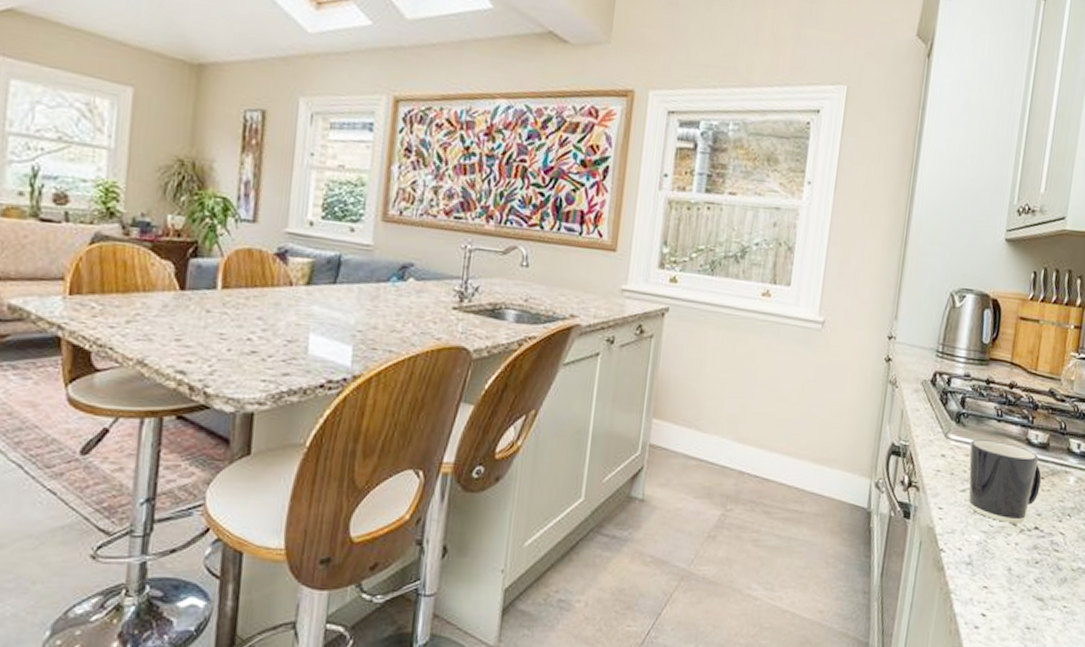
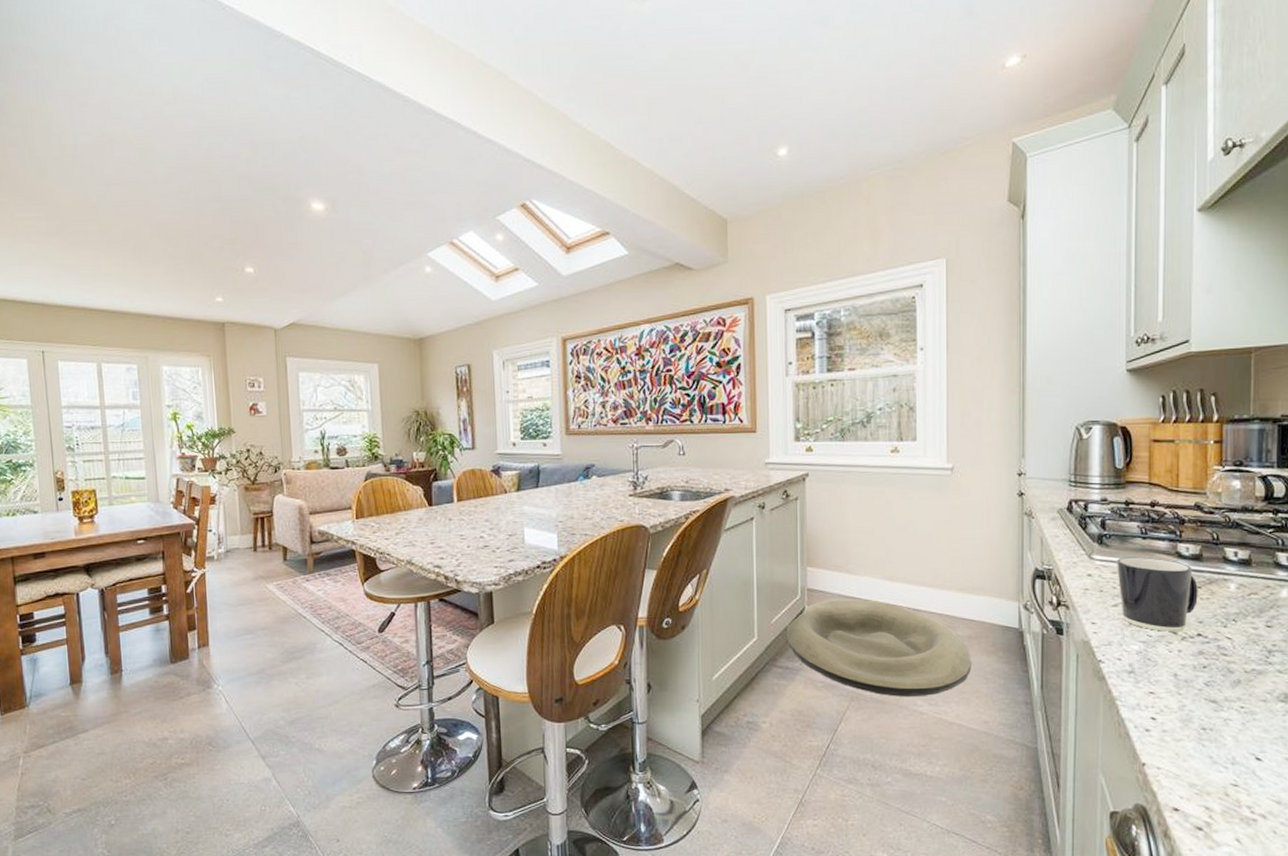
dog bed: none [618,459,815,580] -> present [786,599,971,698]

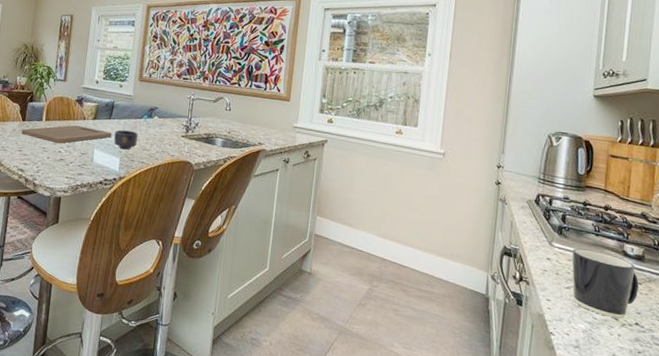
cutting board: none [430,502,543,527] -> present [21,125,112,143]
mug: none [546,498,576,521] -> present [113,130,139,149]
dog bed: present [786,599,971,698] -> none [293,246,443,340]

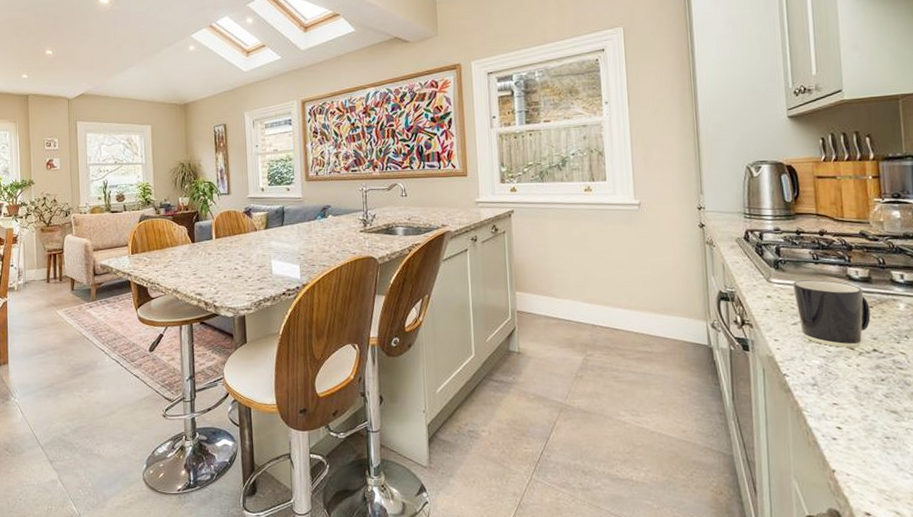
cutting board: present [21,125,112,143] -> none [193,238,288,260]
mug: present [113,130,139,149] -> none [289,235,316,254]

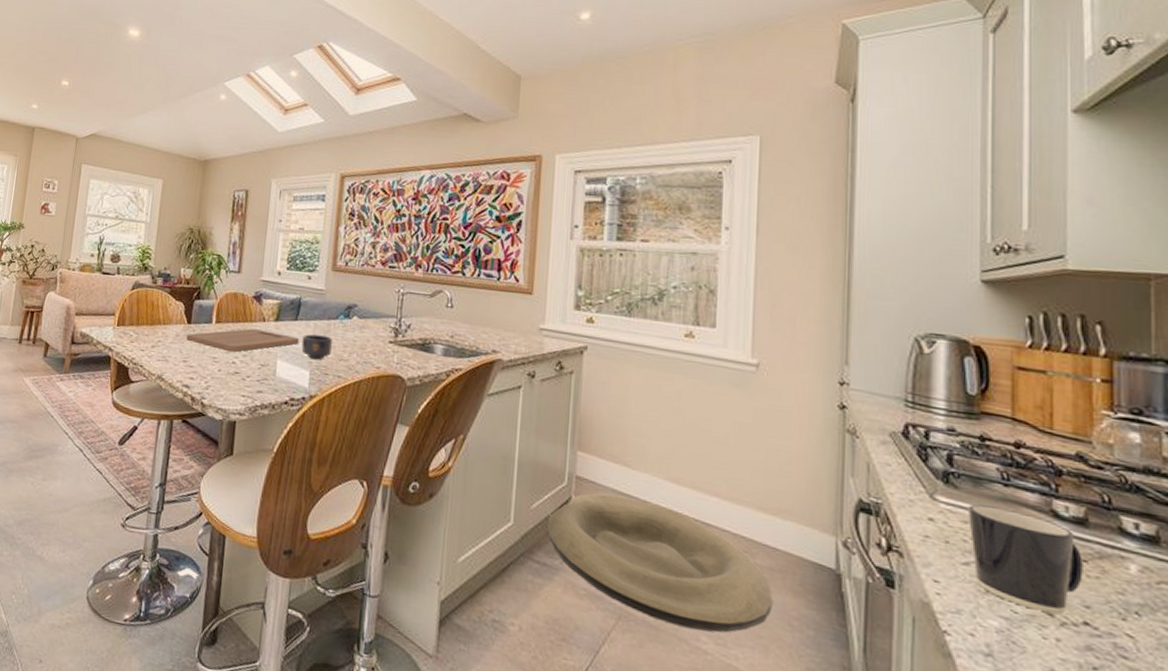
cutting board: none [193,238,288,260] -> present [186,328,300,352]
mug: none [289,235,316,254] -> present [301,334,333,359]
dog bed: none [500,320,668,409] -> present [547,493,772,633]

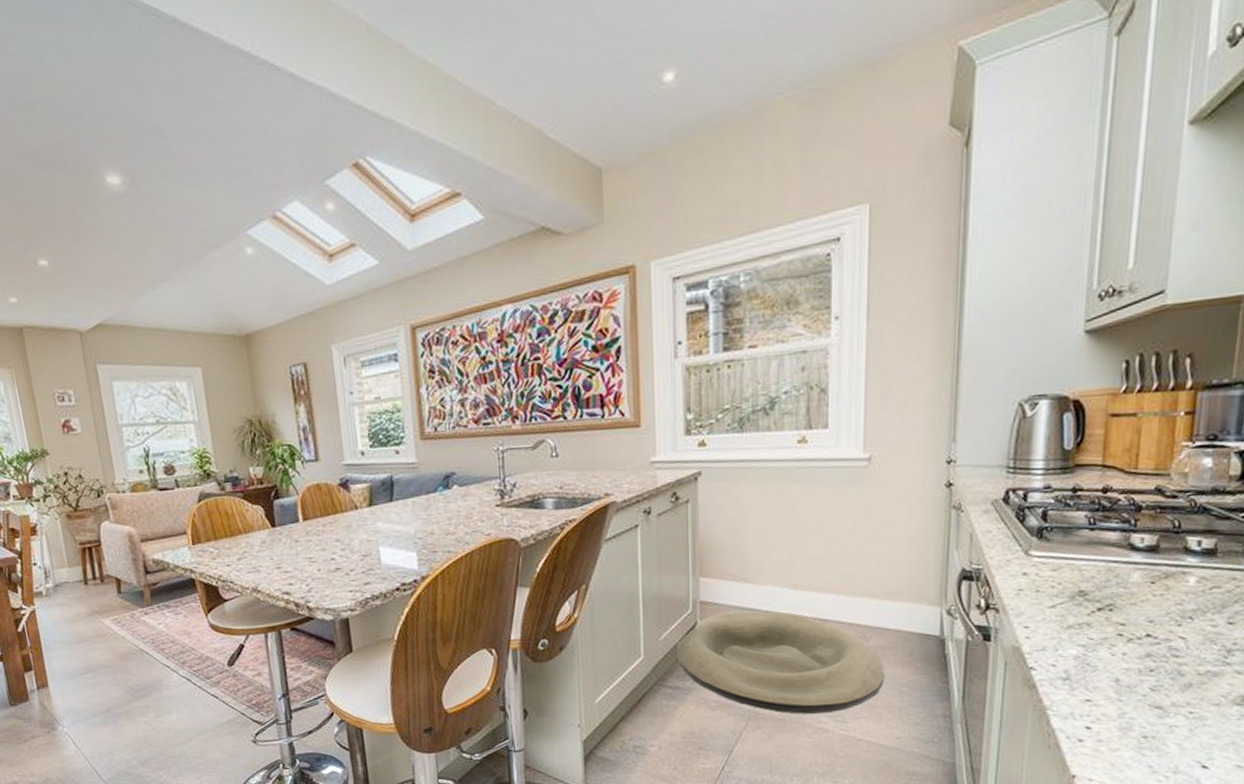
cutting board: present [186,328,300,352] -> none [274,518,400,548]
mug: present [301,334,333,359] -> none [402,512,437,538]
mug: present [967,504,1083,614] -> none [1056,550,1152,634]

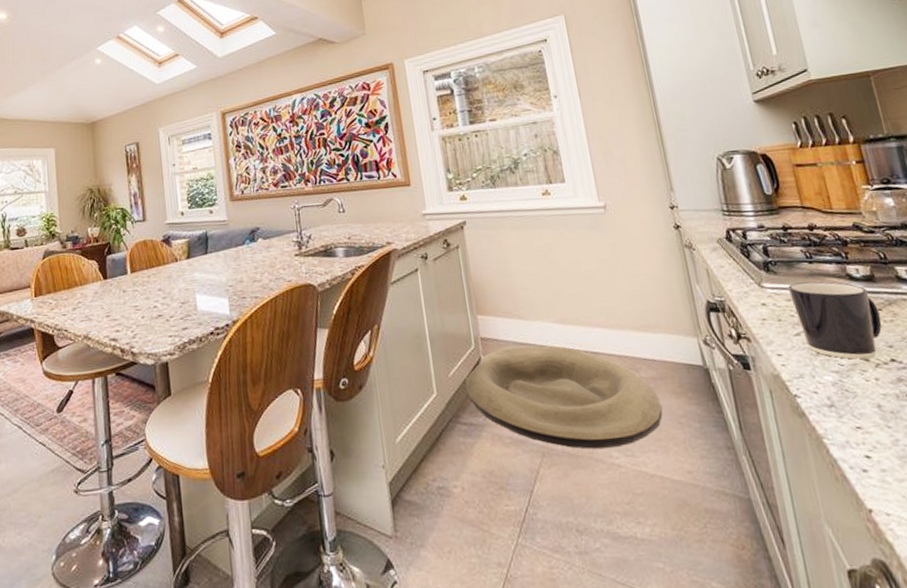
mug: none [1056,550,1152,634] -> present [787,281,882,360]

